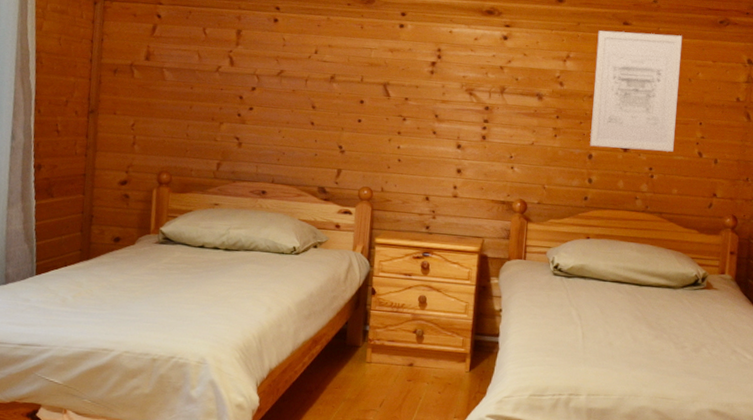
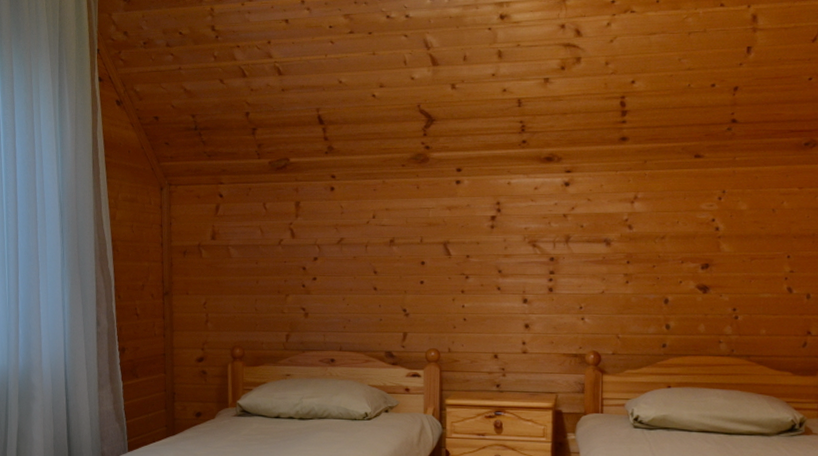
wall art: present [590,30,682,152] -> none [665,163,762,291]

